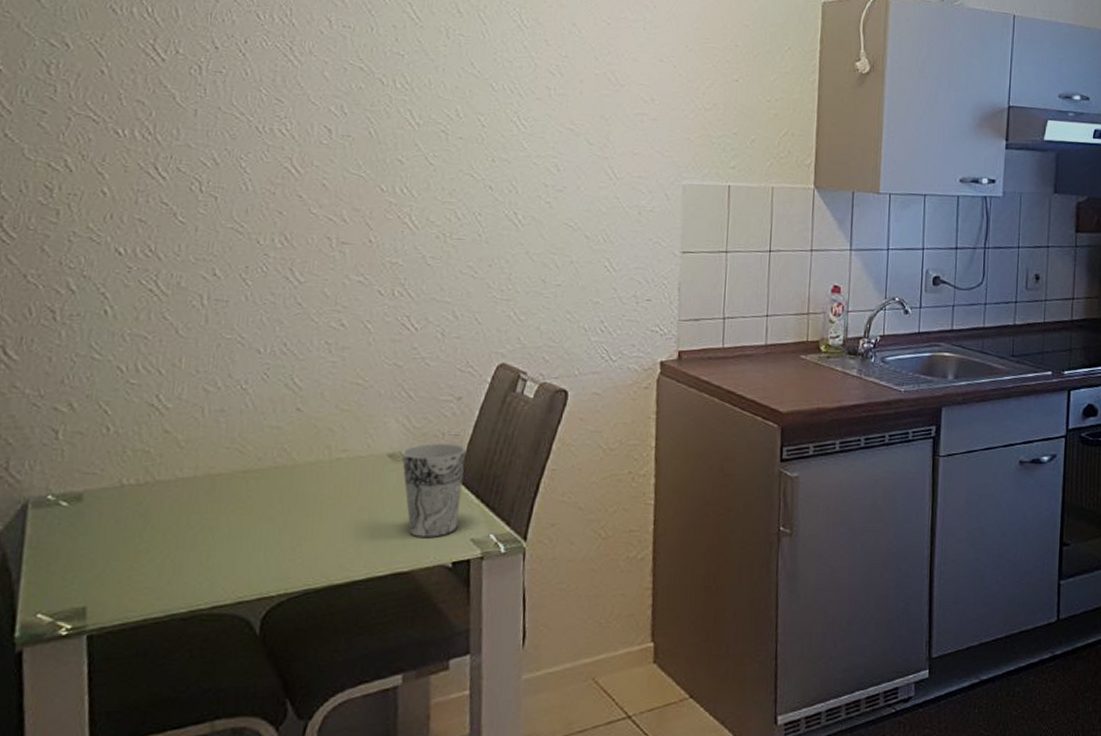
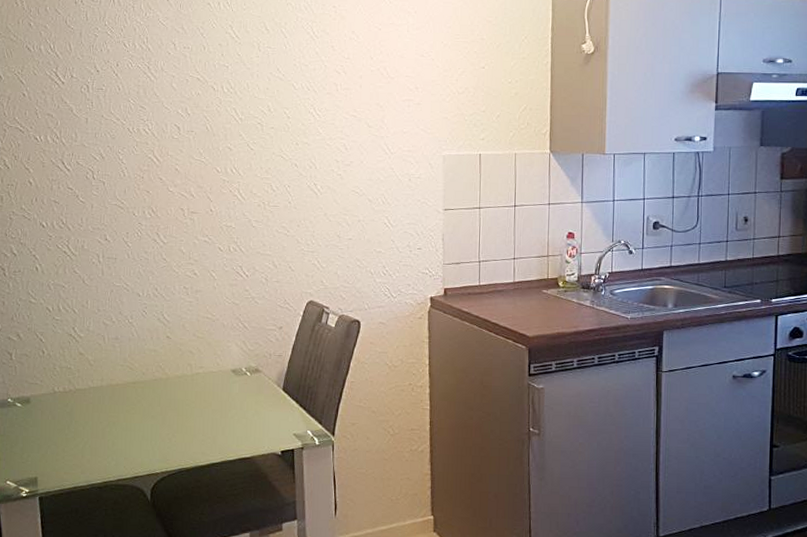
cup: present [401,443,467,537] -> none [241,361,288,432]

